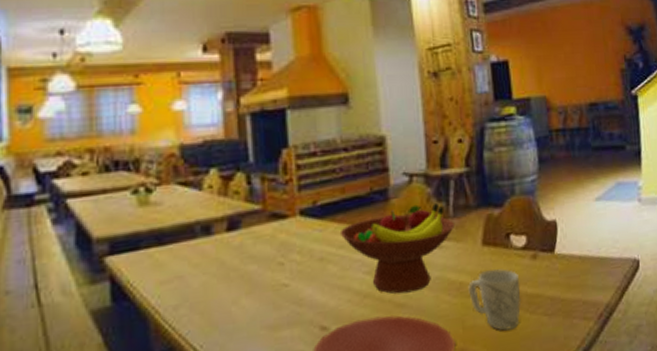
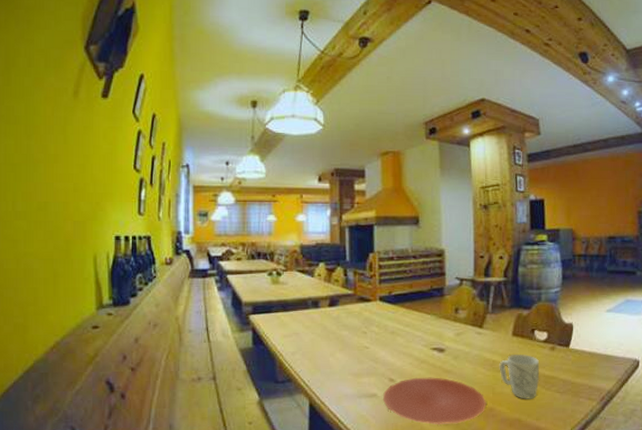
fruit bowl: present [339,202,454,294] -> none [407,301,492,363]

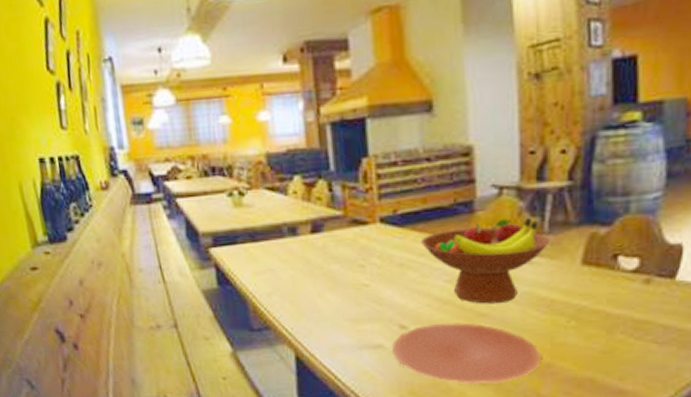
fruit bowl: none [407,301,492,363] -> present [420,217,549,304]
mug: present [499,355,540,399] -> none [561,290,626,352]

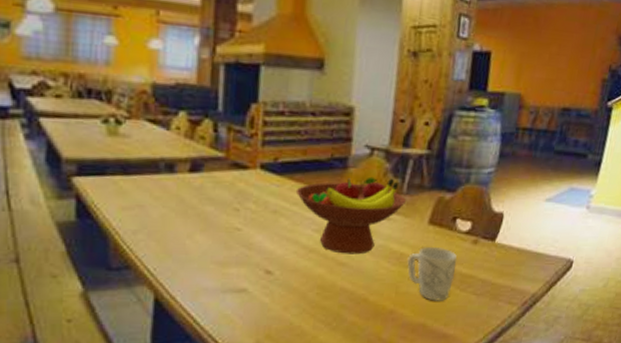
plate: present [391,323,542,385] -> none [254,270,387,329]
mug: none [561,290,626,352] -> present [407,247,458,301]

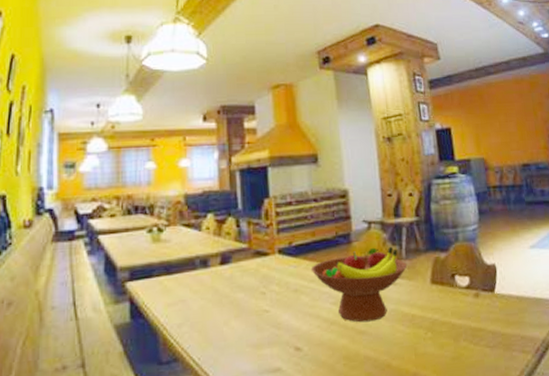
mug: present [407,247,458,301] -> none [419,305,466,359]

